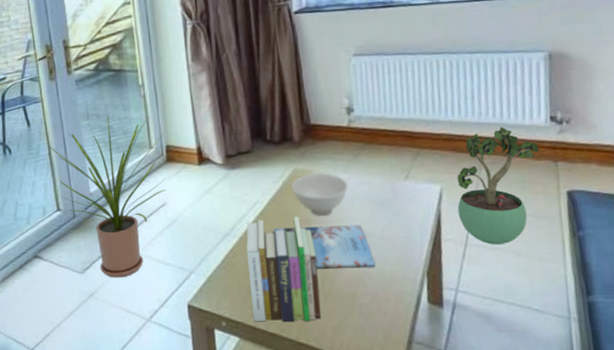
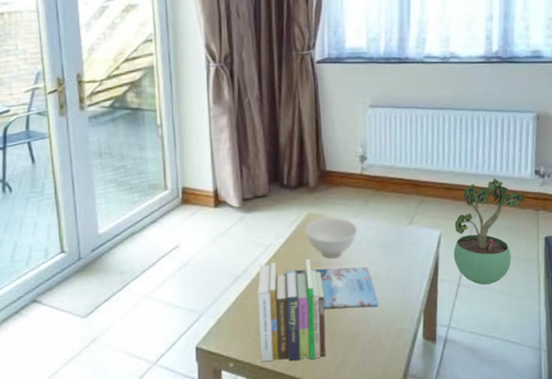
house plant: present [48,115,166,278] -> none [54,155,181,322]

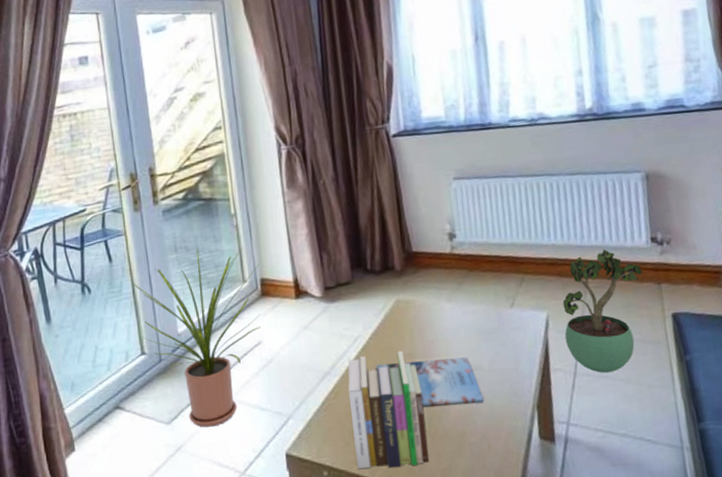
house plant: none [54,155,181,322] -> present [132,248,261,428]
bowl: present [304,218,358,258] -> none [394,303,453,349]

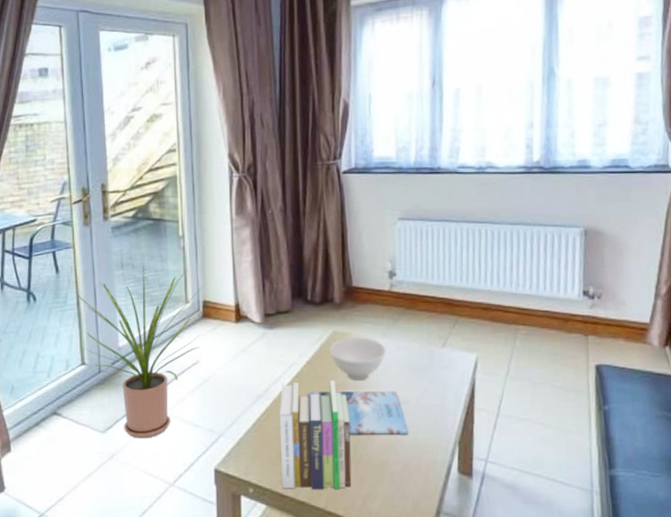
bowl: none [394,303,453,349] -> present [329,337,387,380]
potted plant: present [562,249,642,373] -> none [491,298,571,416]

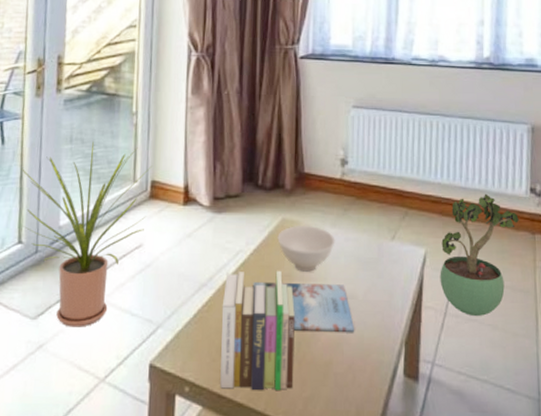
potted plant: none [491,298,571,416] -> present [440,193,519,316]

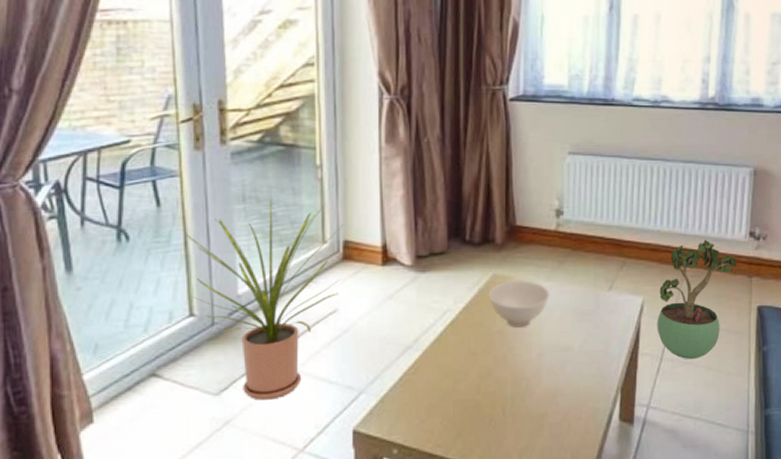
books: present [220,271,295,390] -> none [429,328,508,448]
magazine: present [253,281,355,332] -> none [462,337,571,386]

